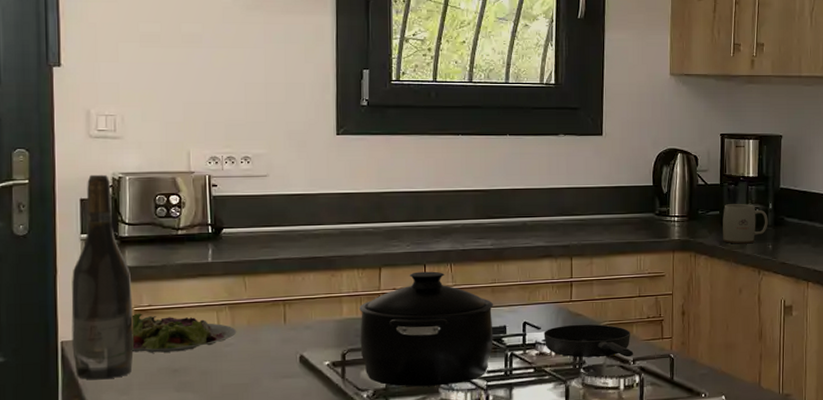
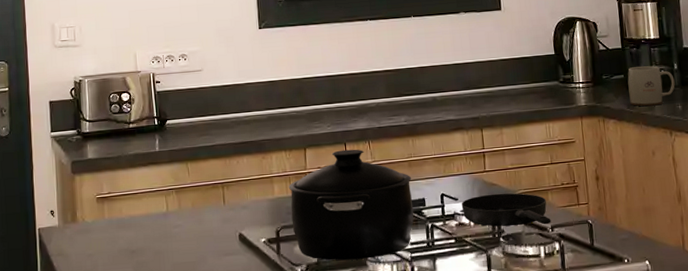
wine bottle: present [71,174,135,380] -> none [45,78,98,262]
salad plate: present [131,313,237,353] -> none [95,200,184,236]

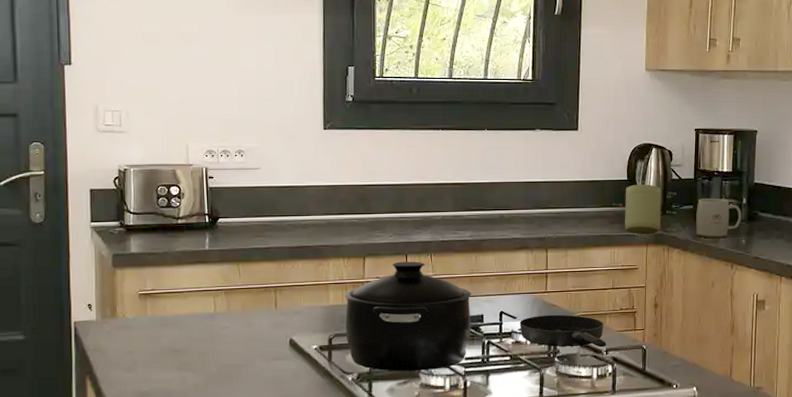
canister: none [543,53,610,111] -> present [613,179,677,237]

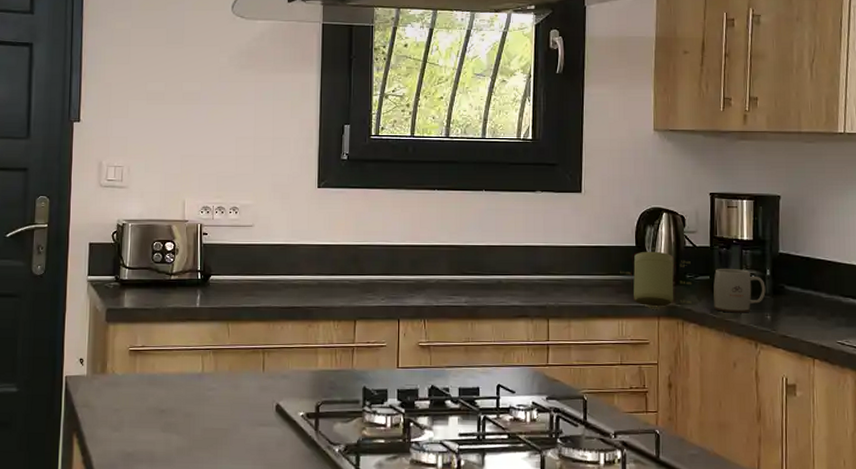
saucepan: present [345,261,472,371] -> none [334,326,467,446]
frying pan: present [519,314,607,348] -> none [518,390,615,430]

